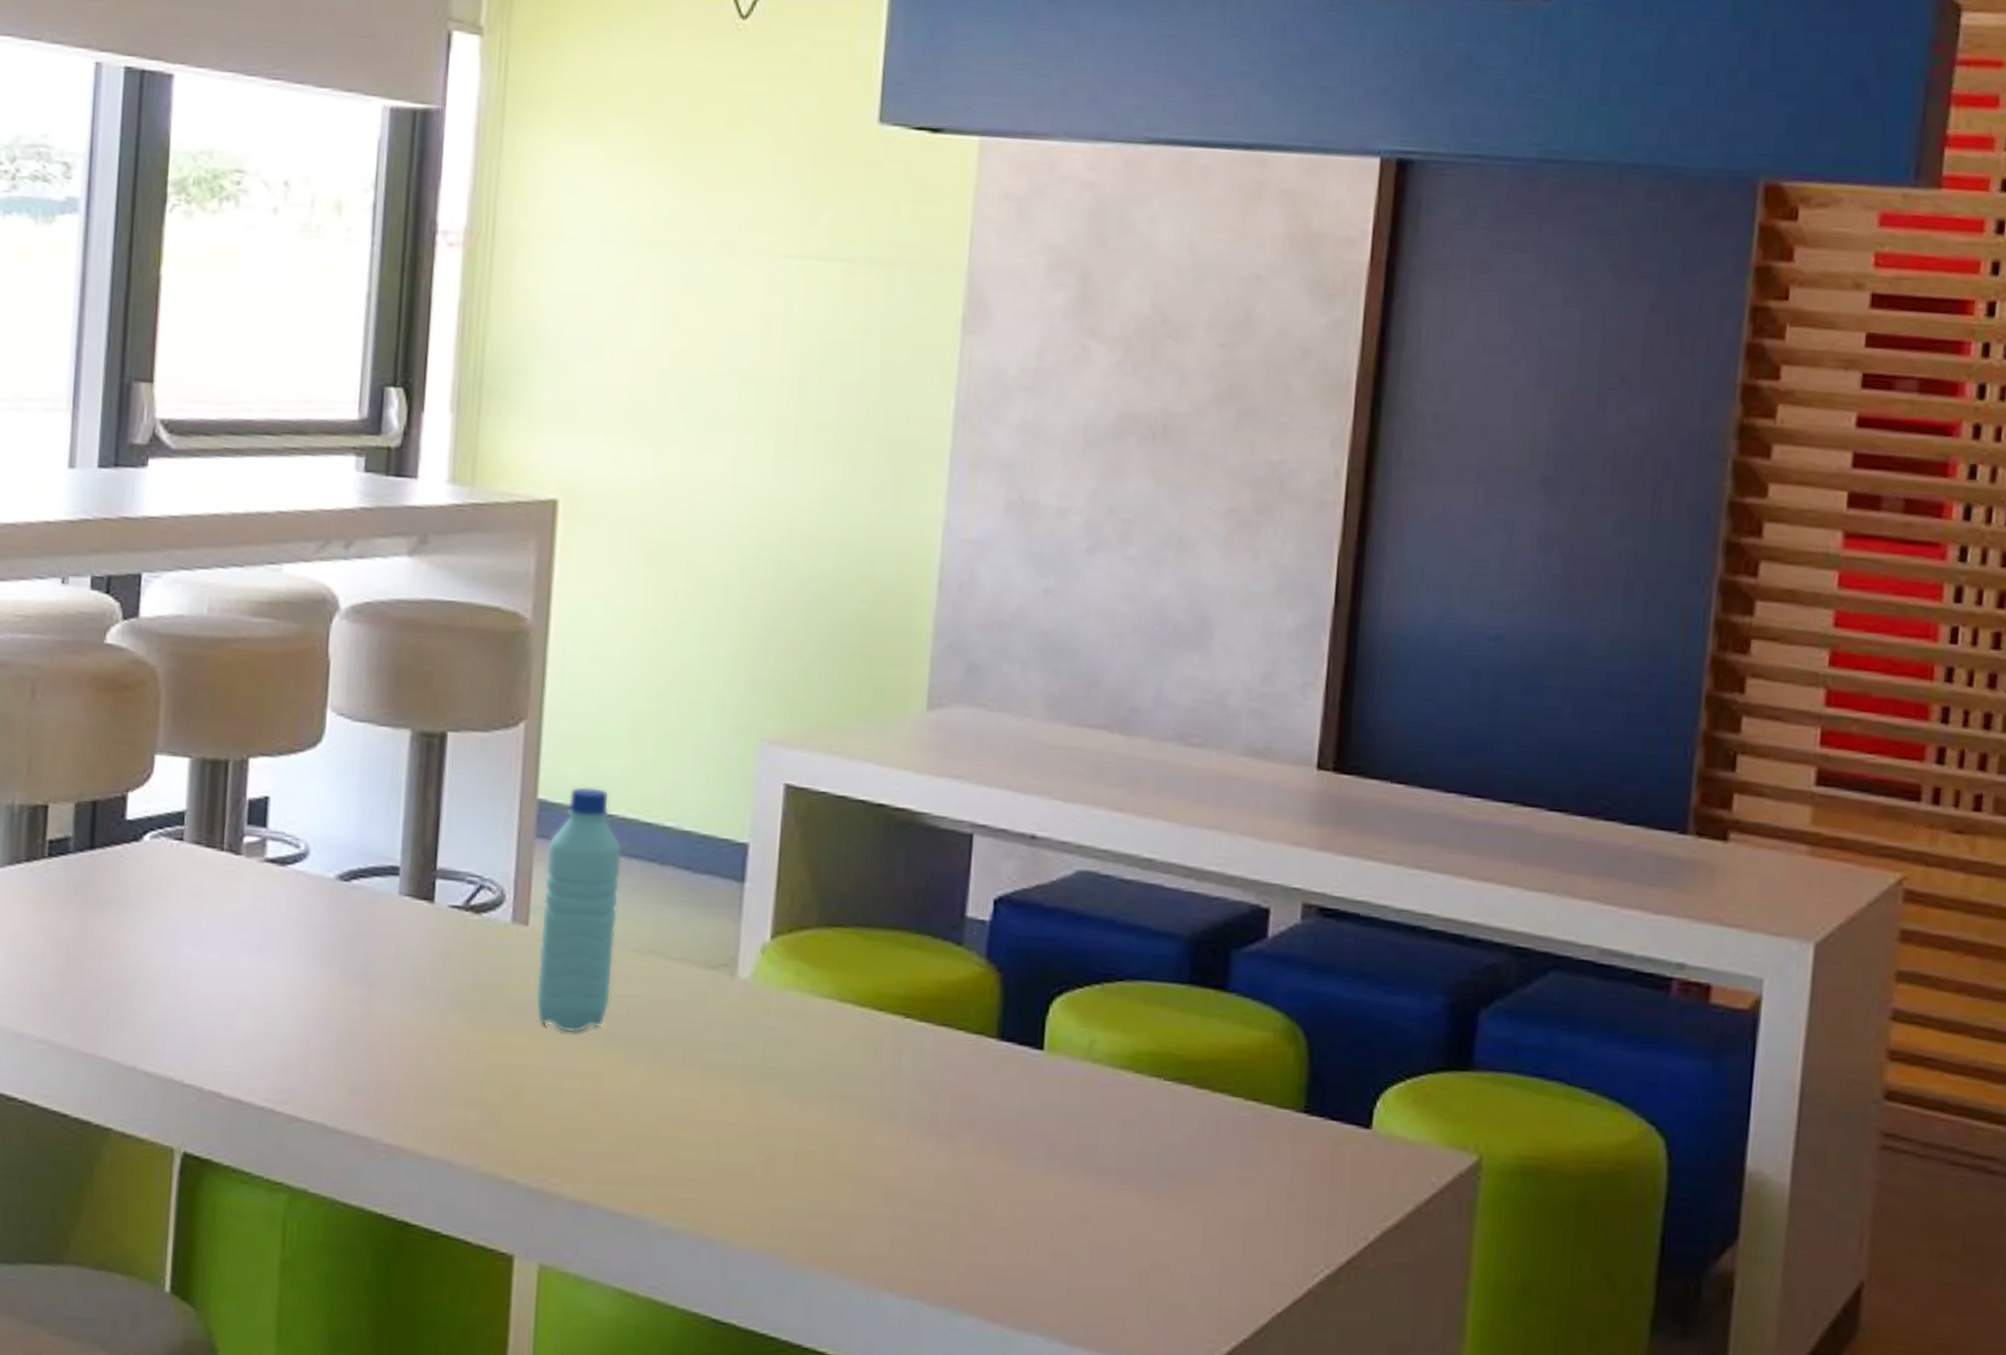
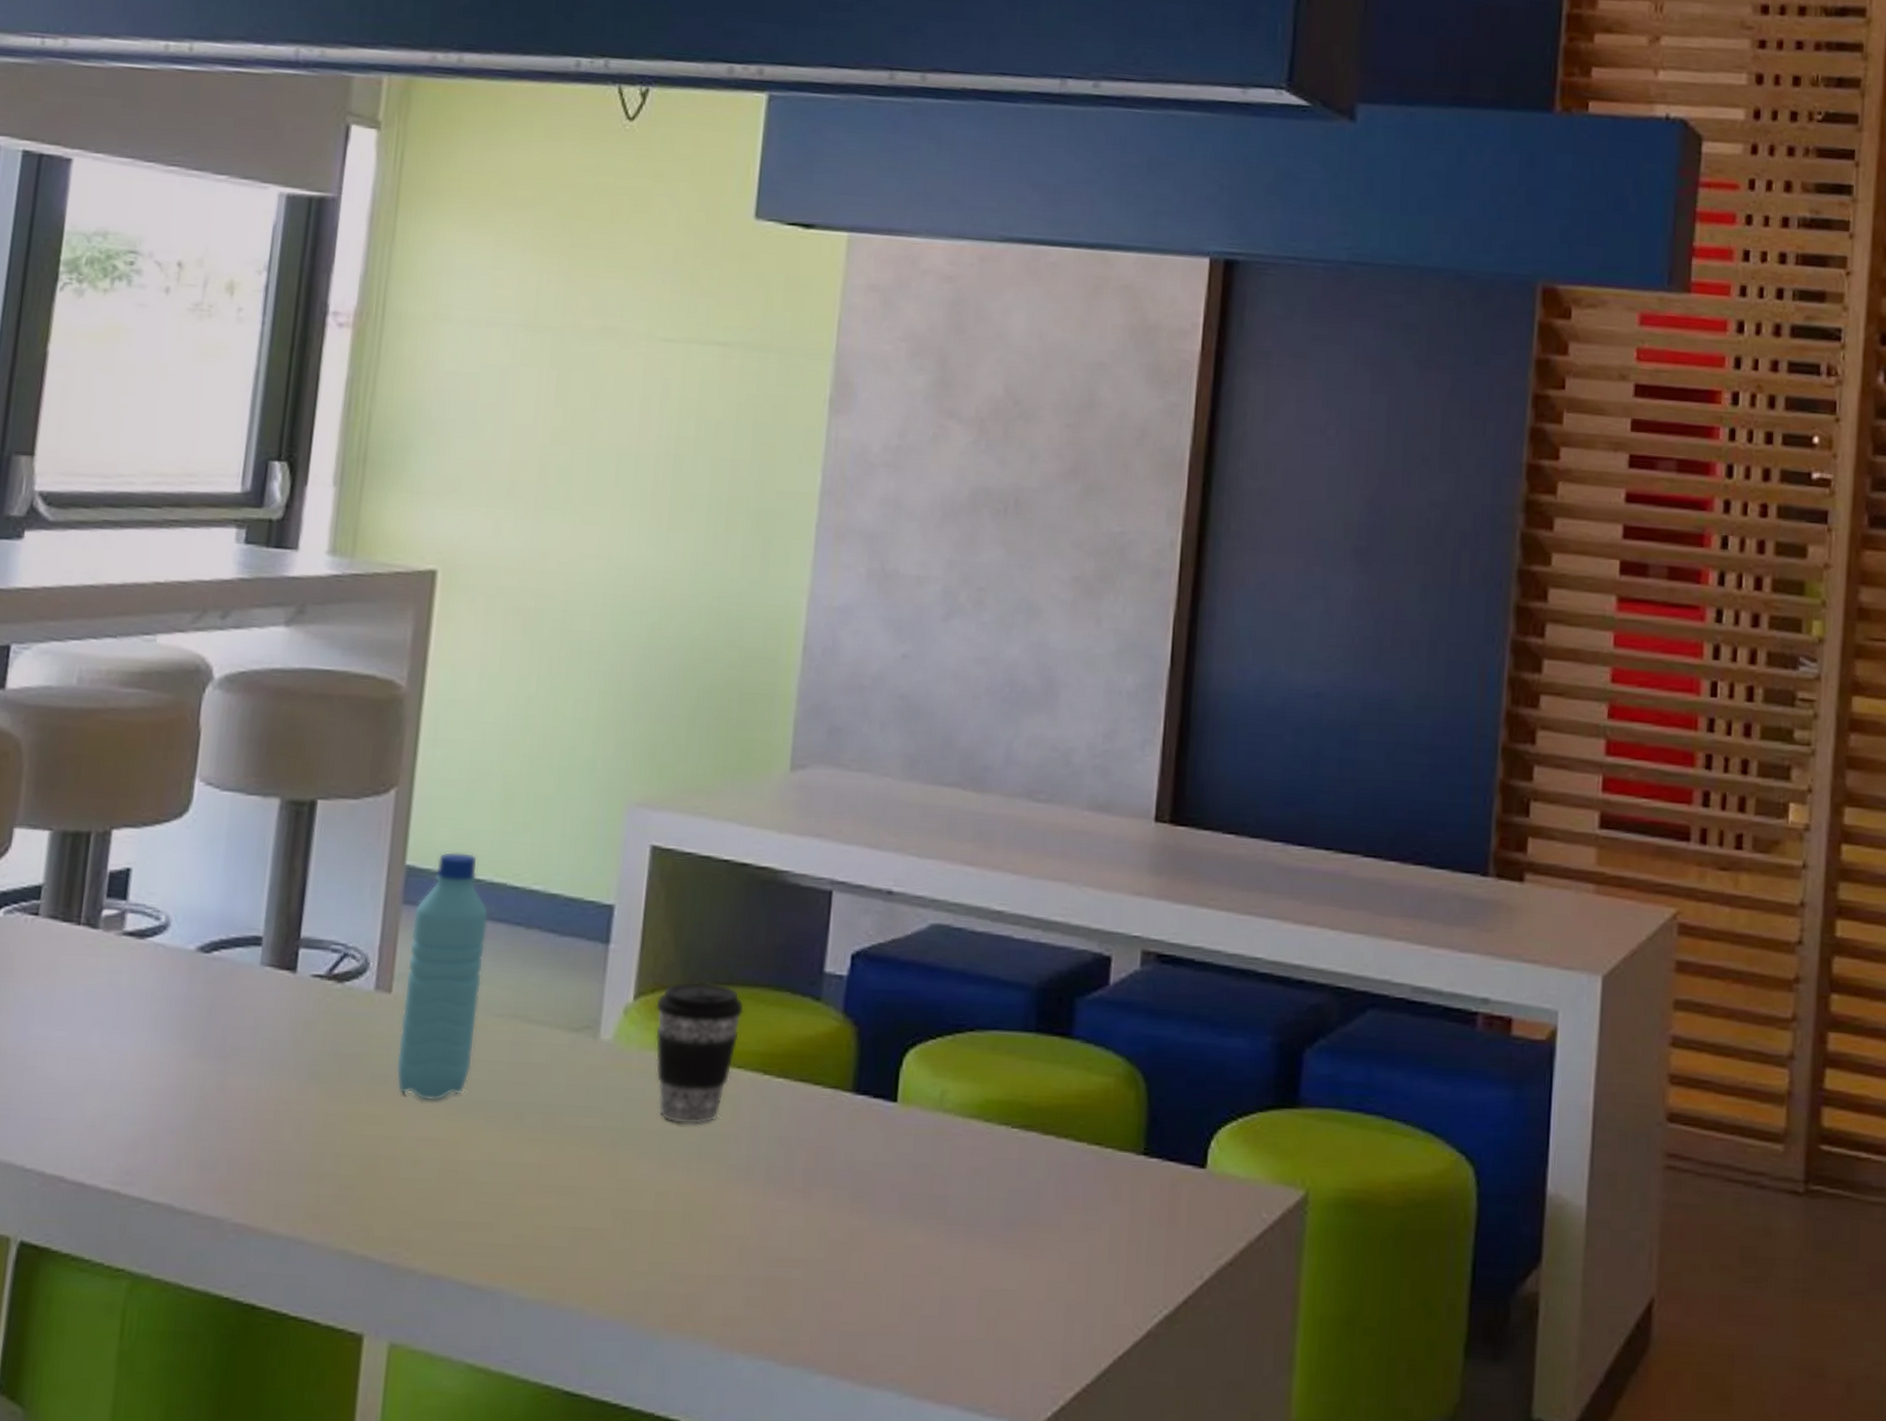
coffee cup: none [792,922,884,1066] -> present [655,981,745,1125]

